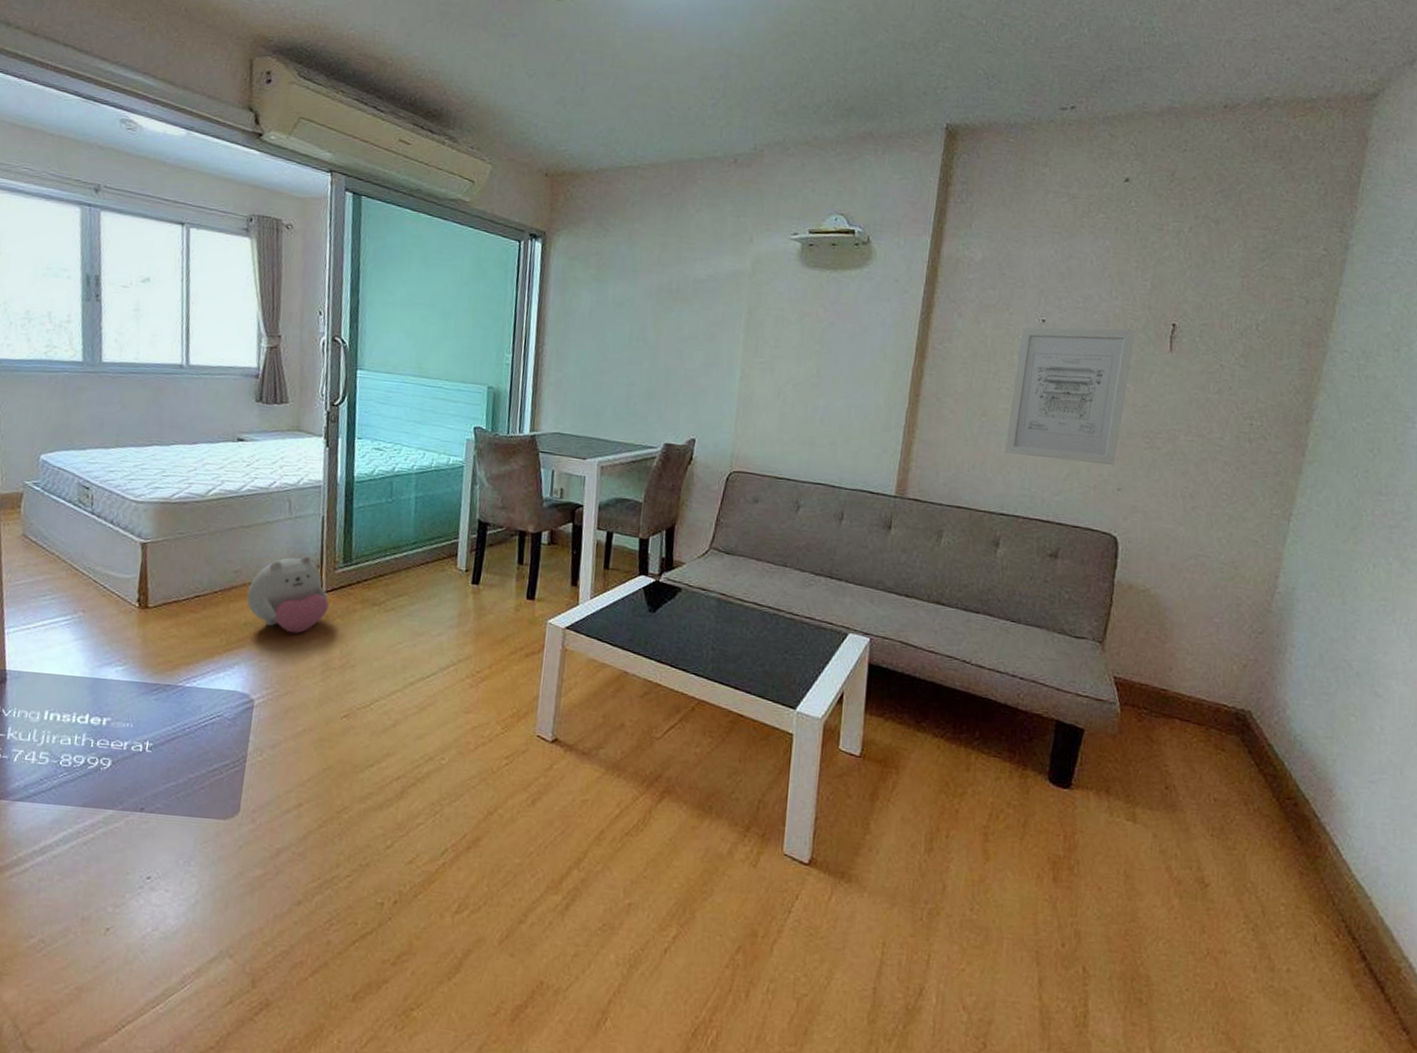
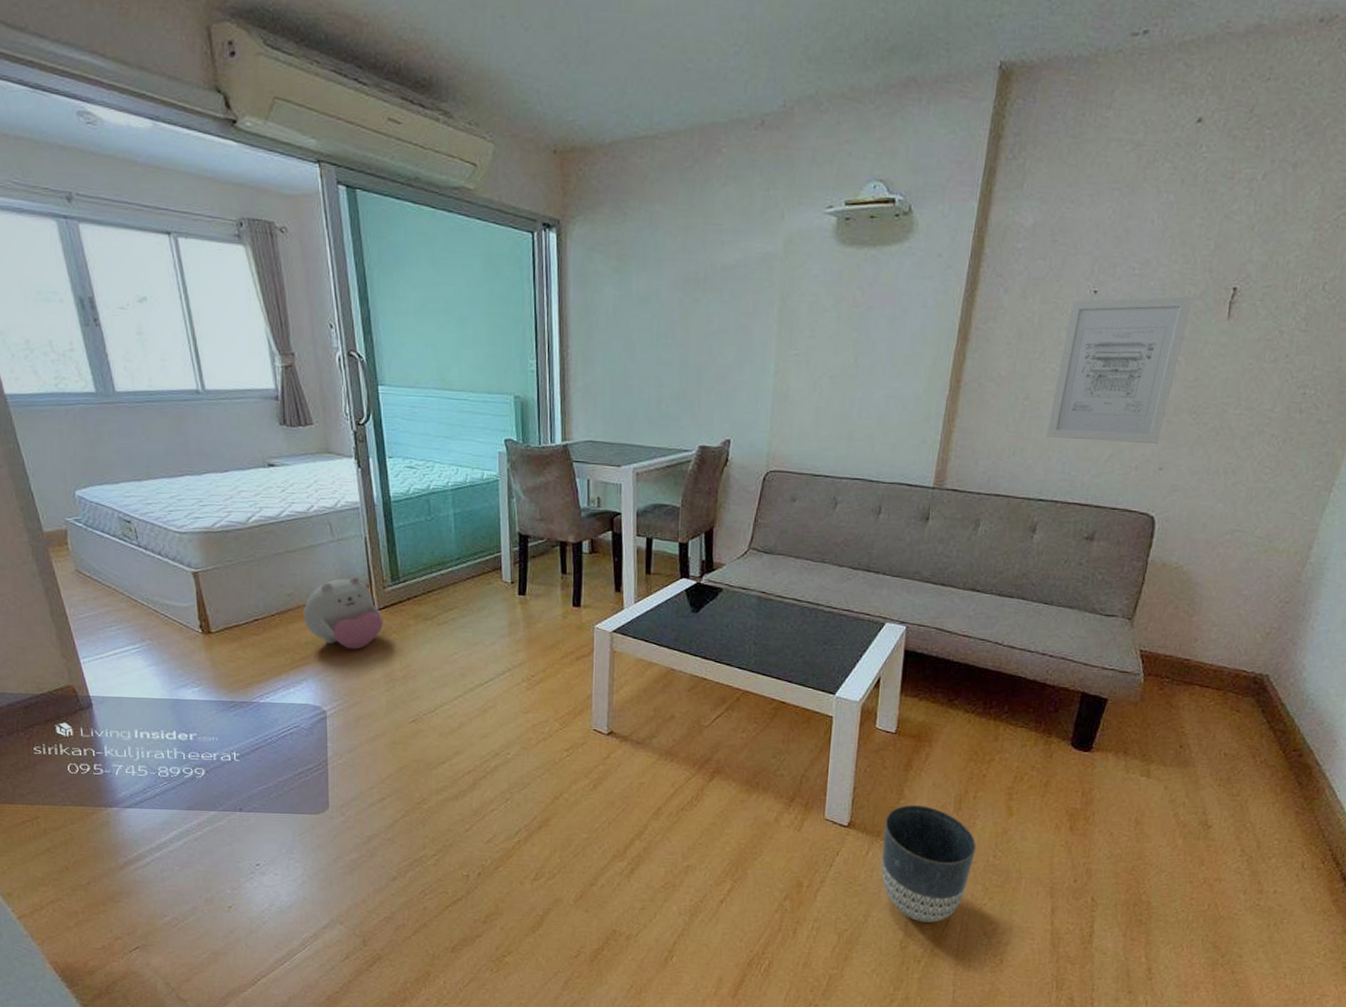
planter: none [845,841,951,990] -> present [881,804,977,922]

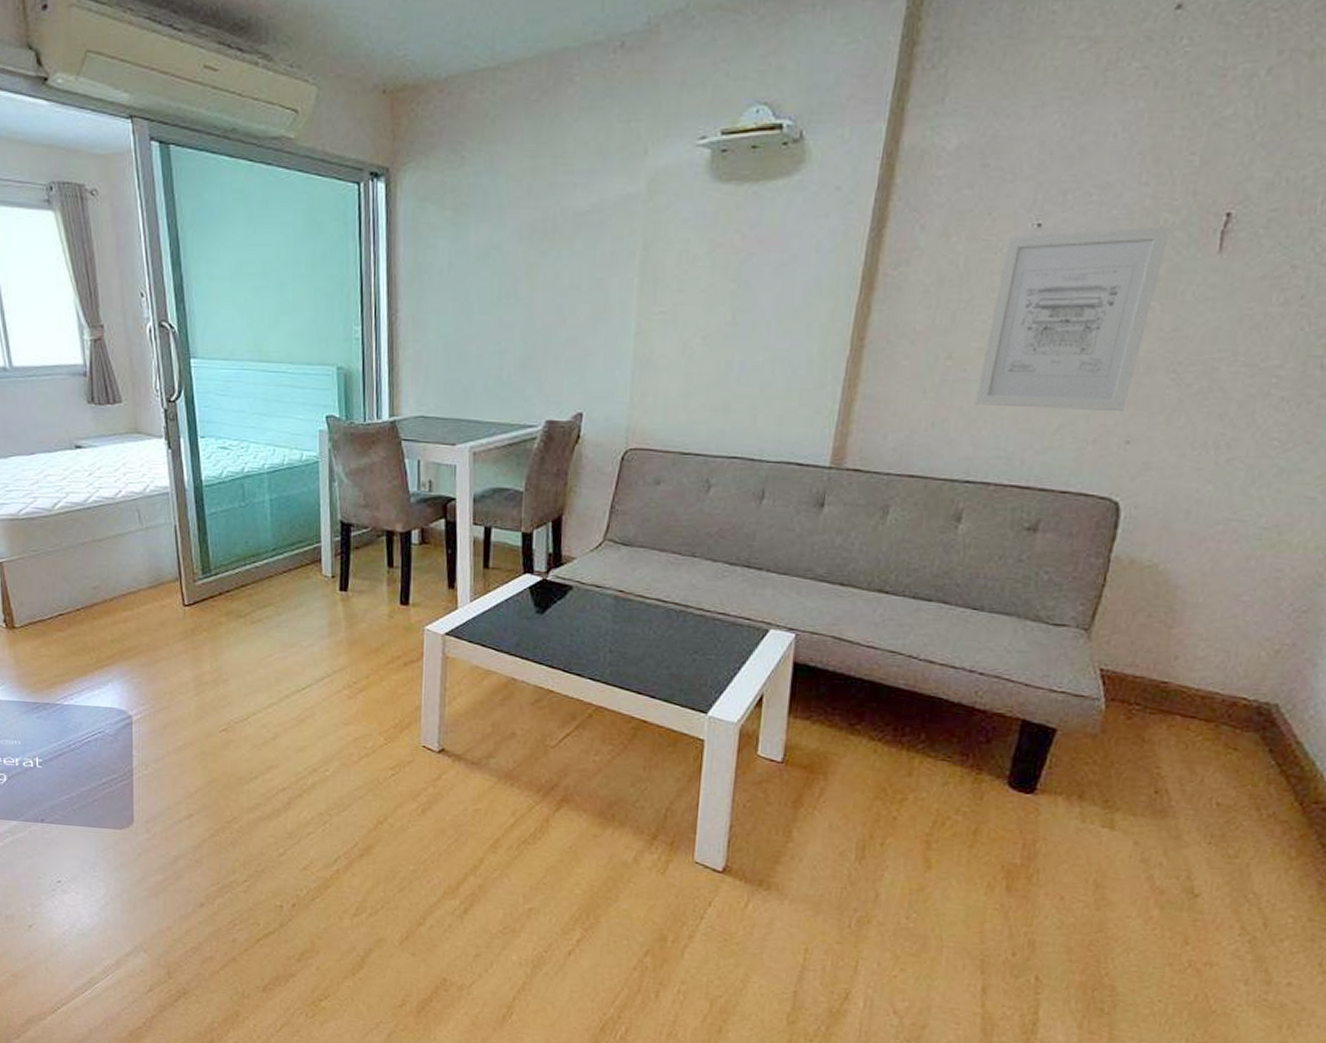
plush toy: present [303,575,383,650] -> none [109,567,193,649]
planter: present [881,804,977,922] -> none [763,849,885,995]

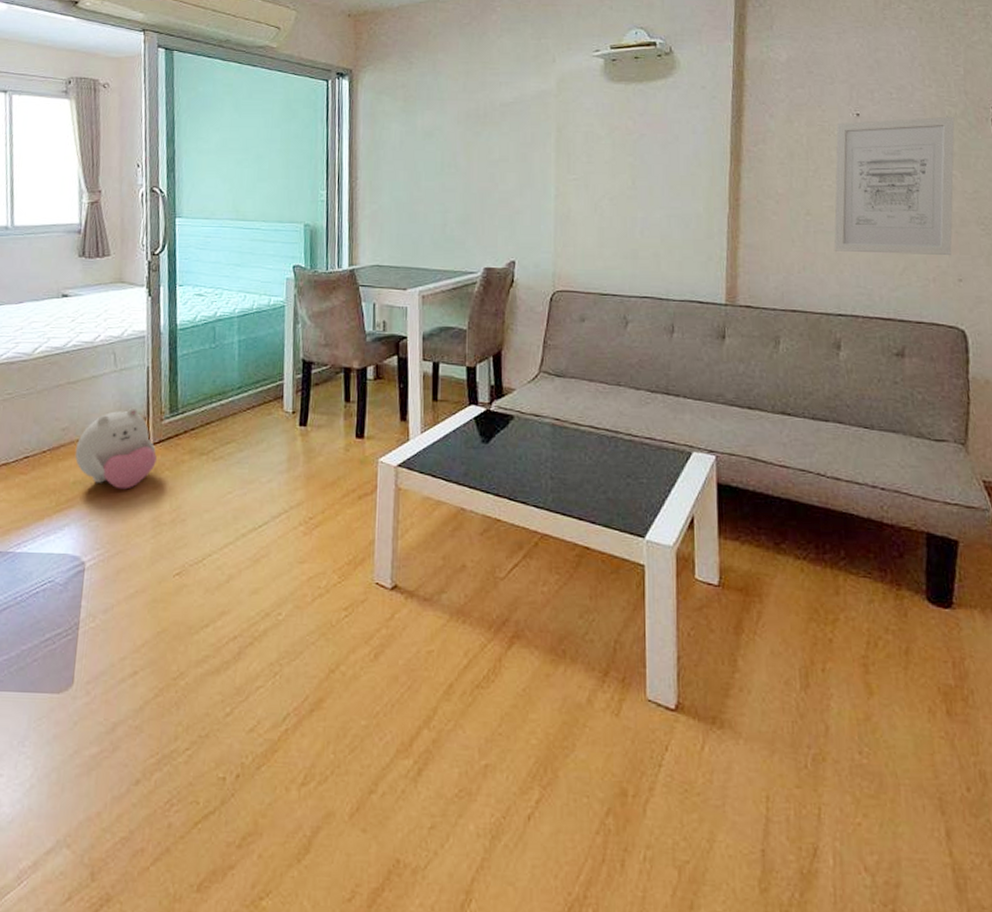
plush toy: none [109,567,193,649] -> present [75,407,157,490]

